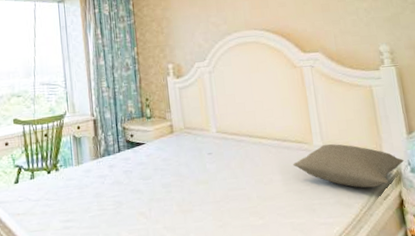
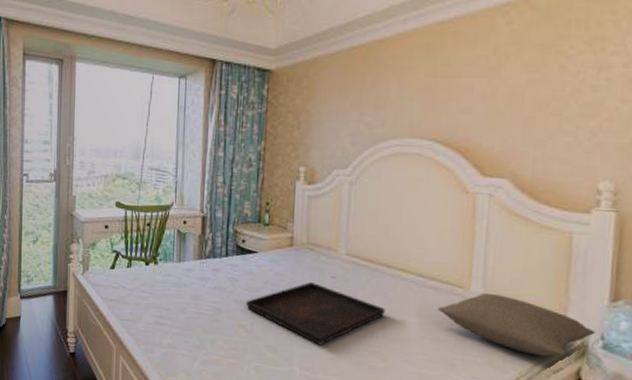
serving tray: none [142,161,255,217] -> present [246,281,385,345]

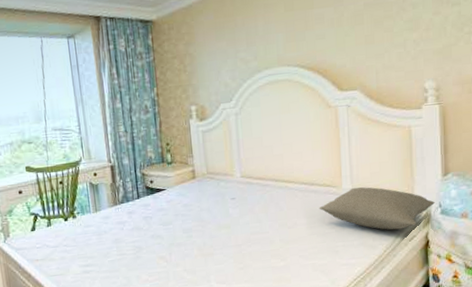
serving tray: present [246,281,385,345] -> none [162,206,279,260]

